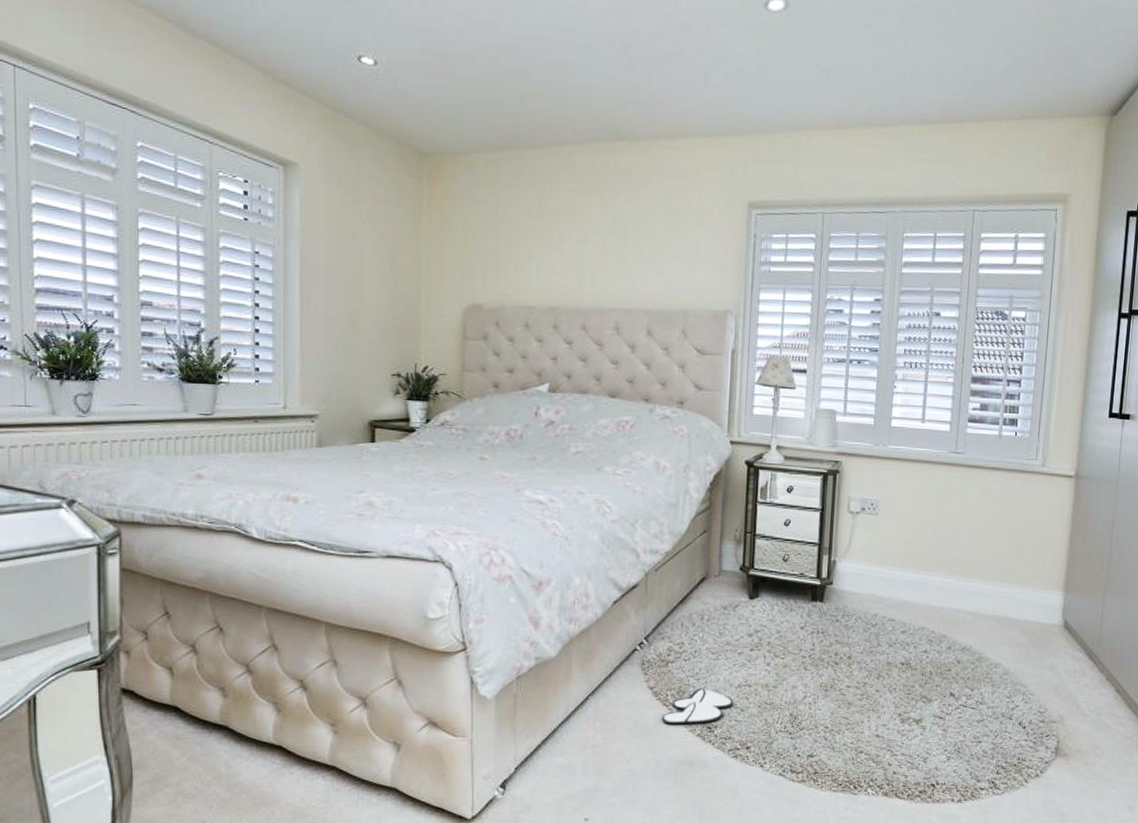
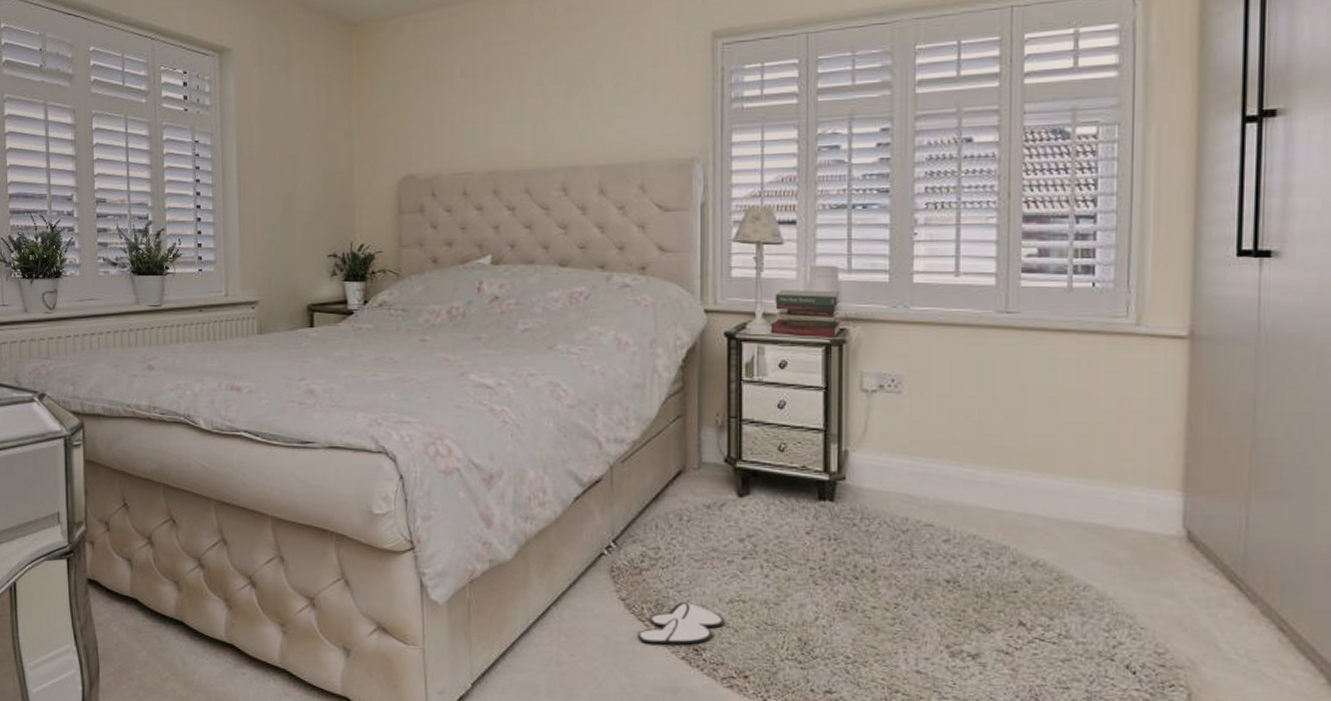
books: none [781,427,837,468] -> present [770,290,842,337]

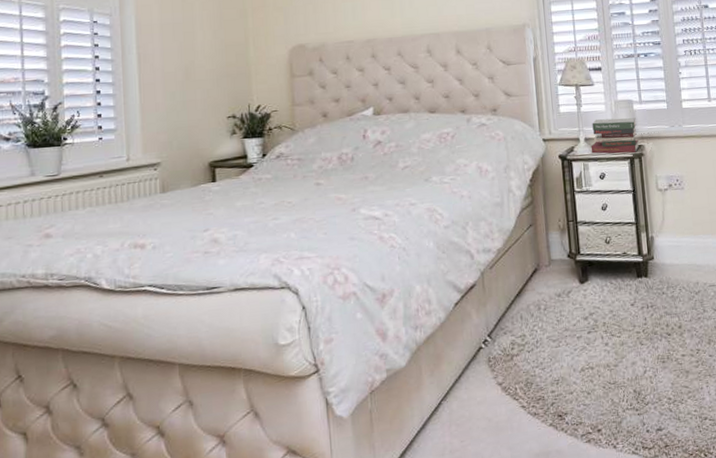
slippers: present [637,602,725,645] -> none [513,377,580,419]

